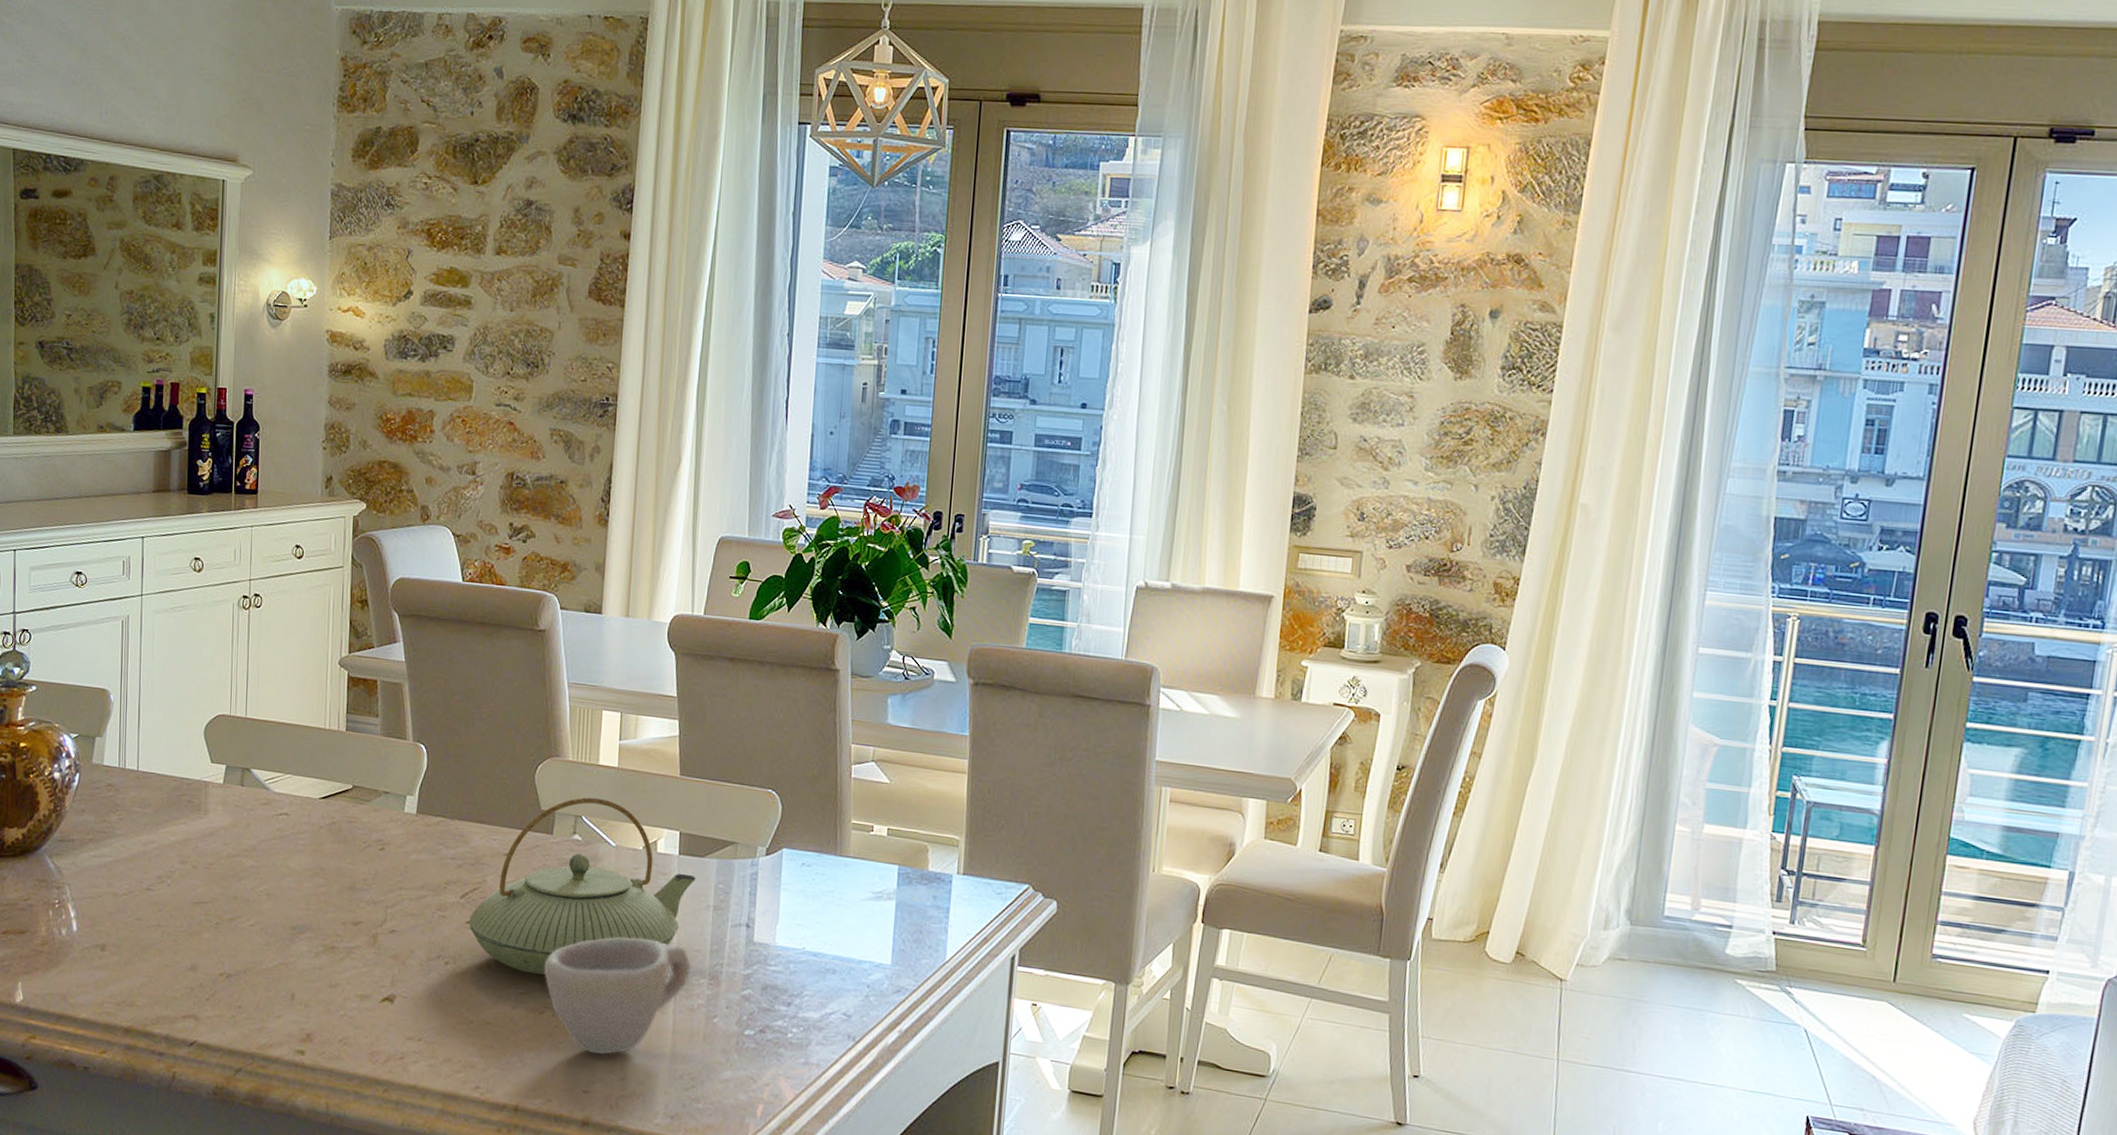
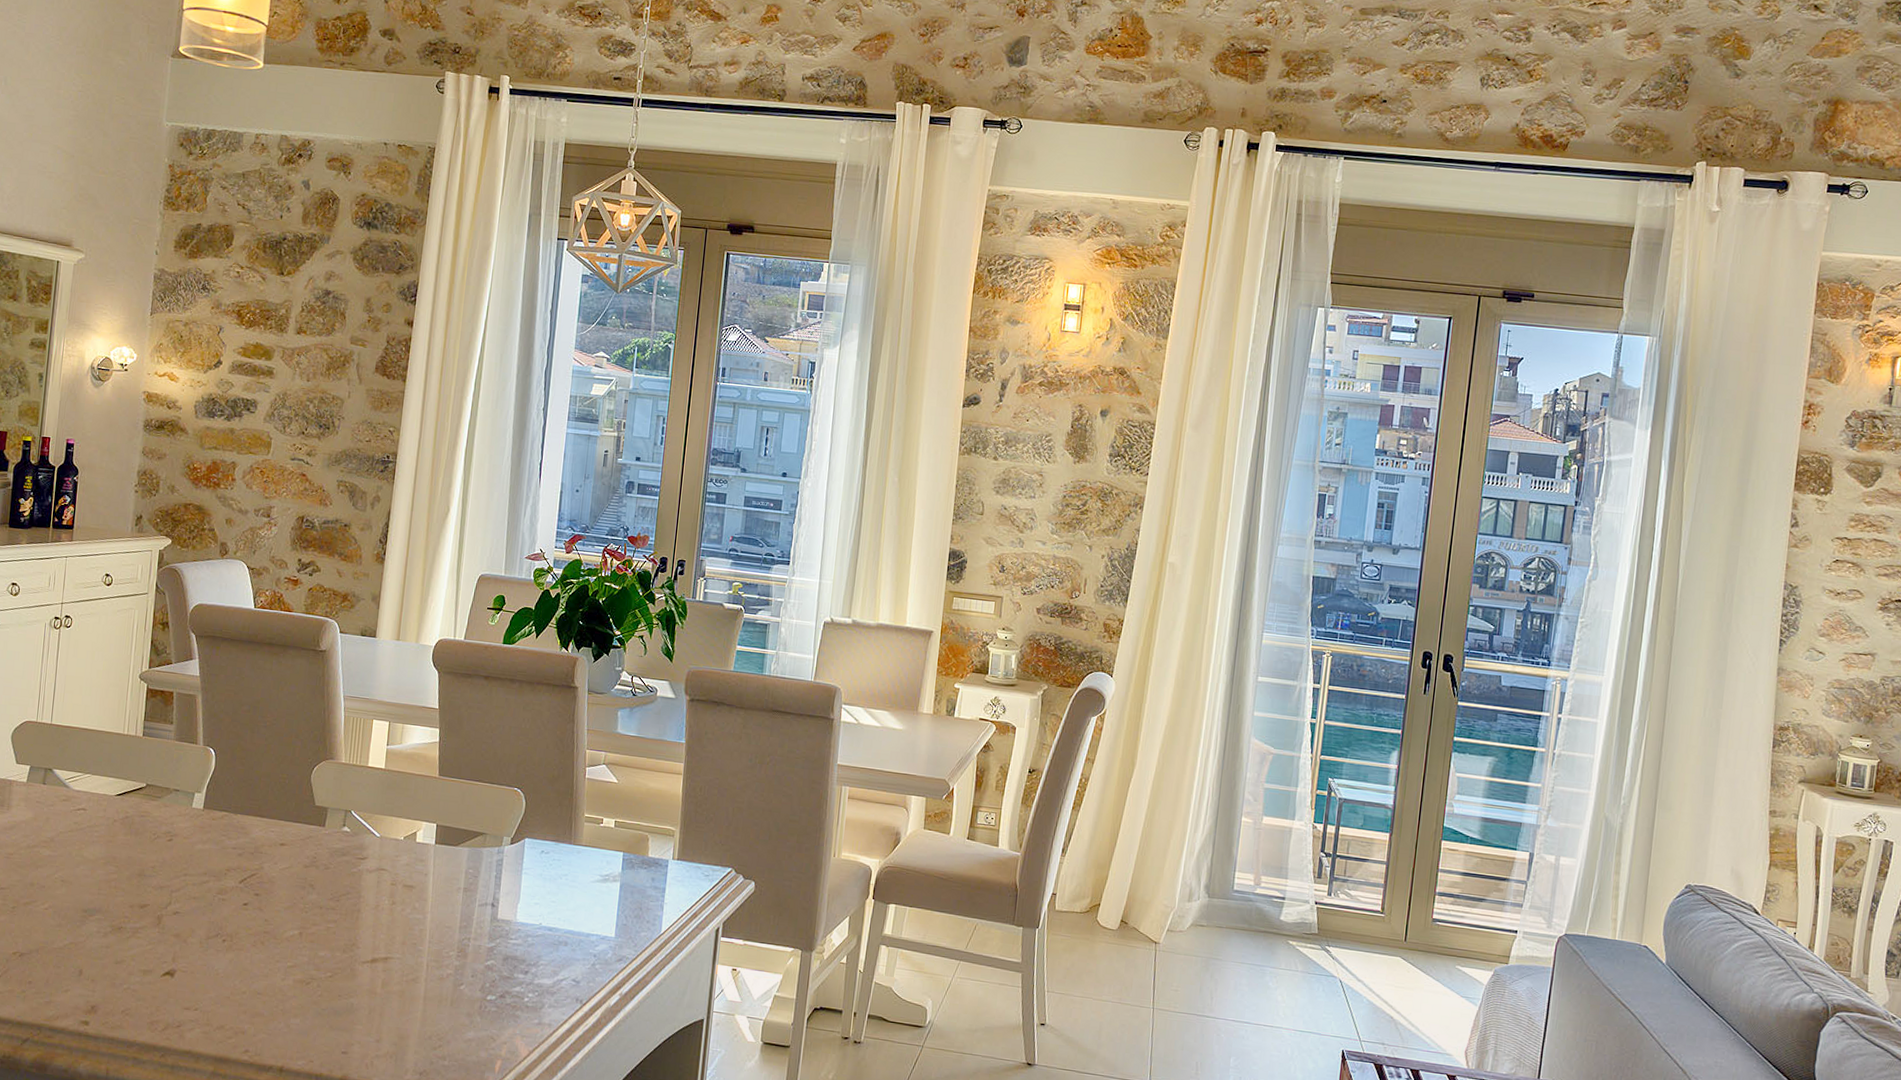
teapot: present [469,797,696,976] -> none [246,794,450,951]
cup: present [544,937,691,1055] -> none [312,916,442,1020]

